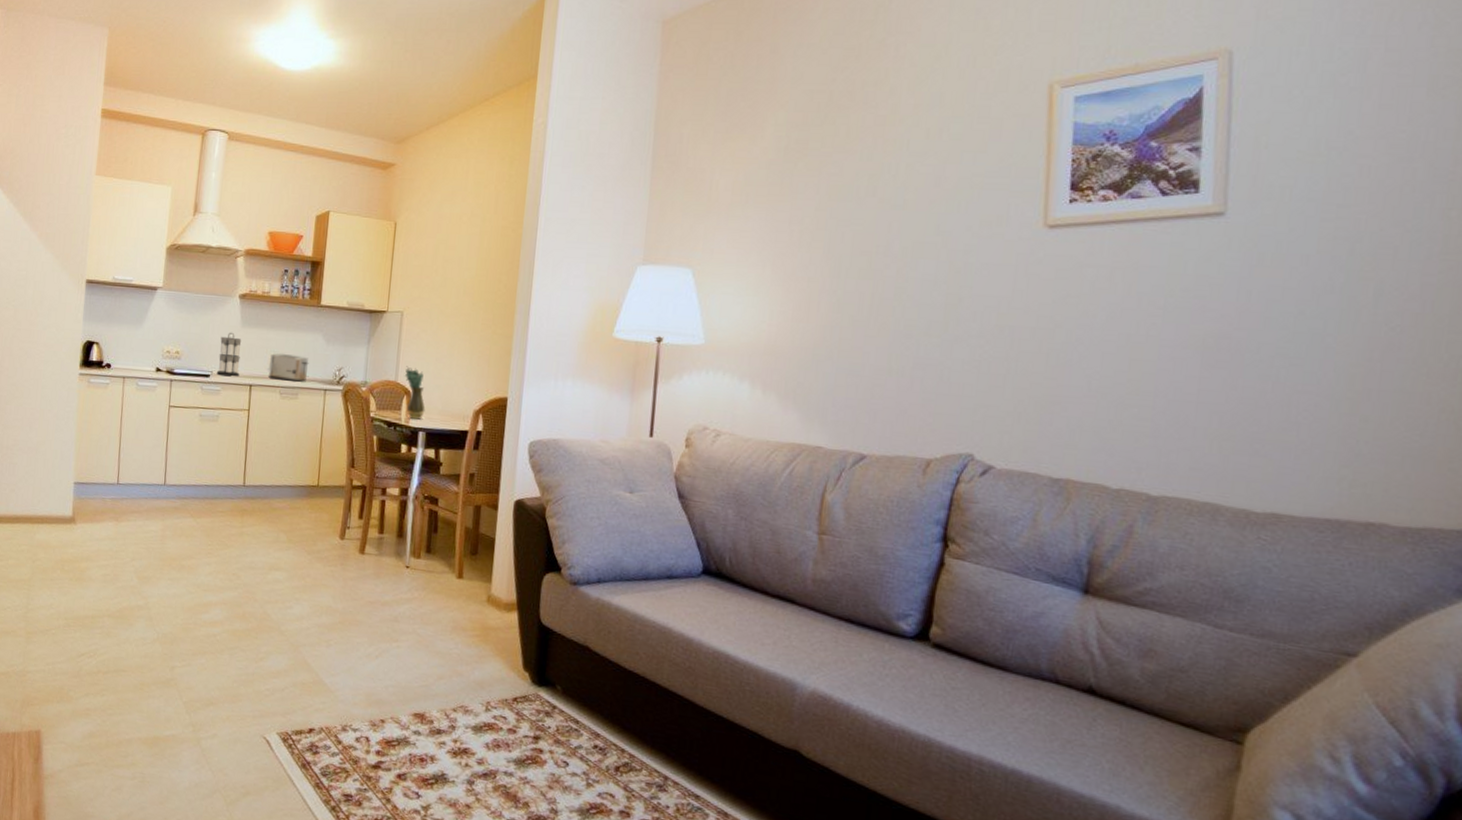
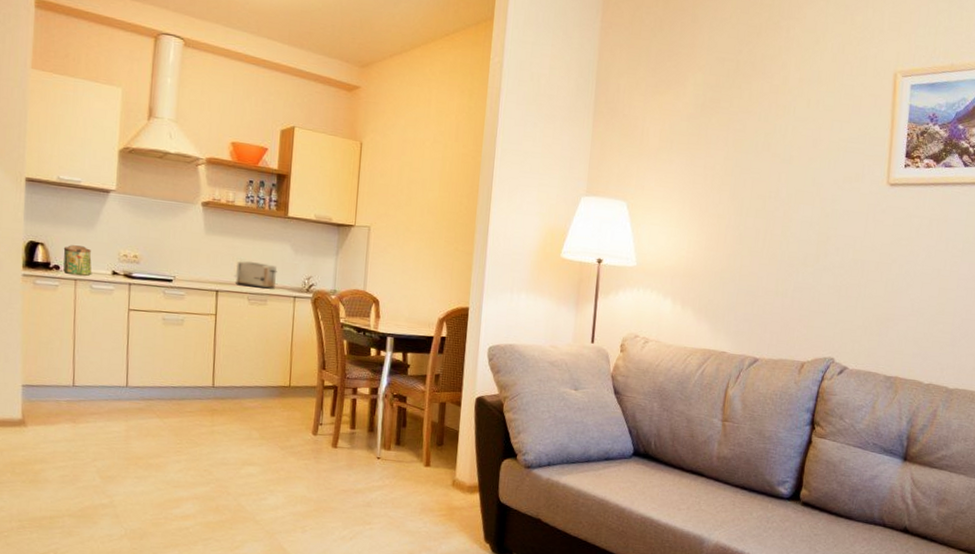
canister: none [114,343,139,374] -> present [63,245,92,277]
spice rack: present [217,332,242,377] -> none [181,238,206,283]
vase: present [404,366,426,420] -> none [372,277,393,326]

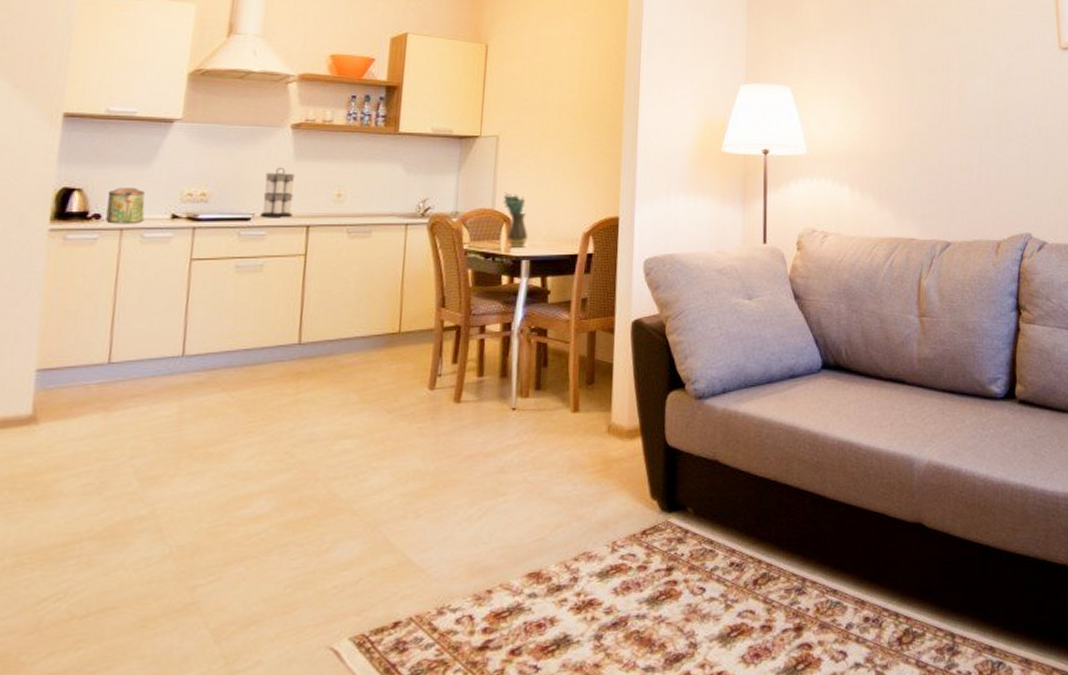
spice rack: none [181,238,206,283] -> present [261,167,295,218]
toaster: present [236,261,277,290] -> none [332,188,385,219]
vase: none [372,277,393,326] -> present [502,192,529,247]

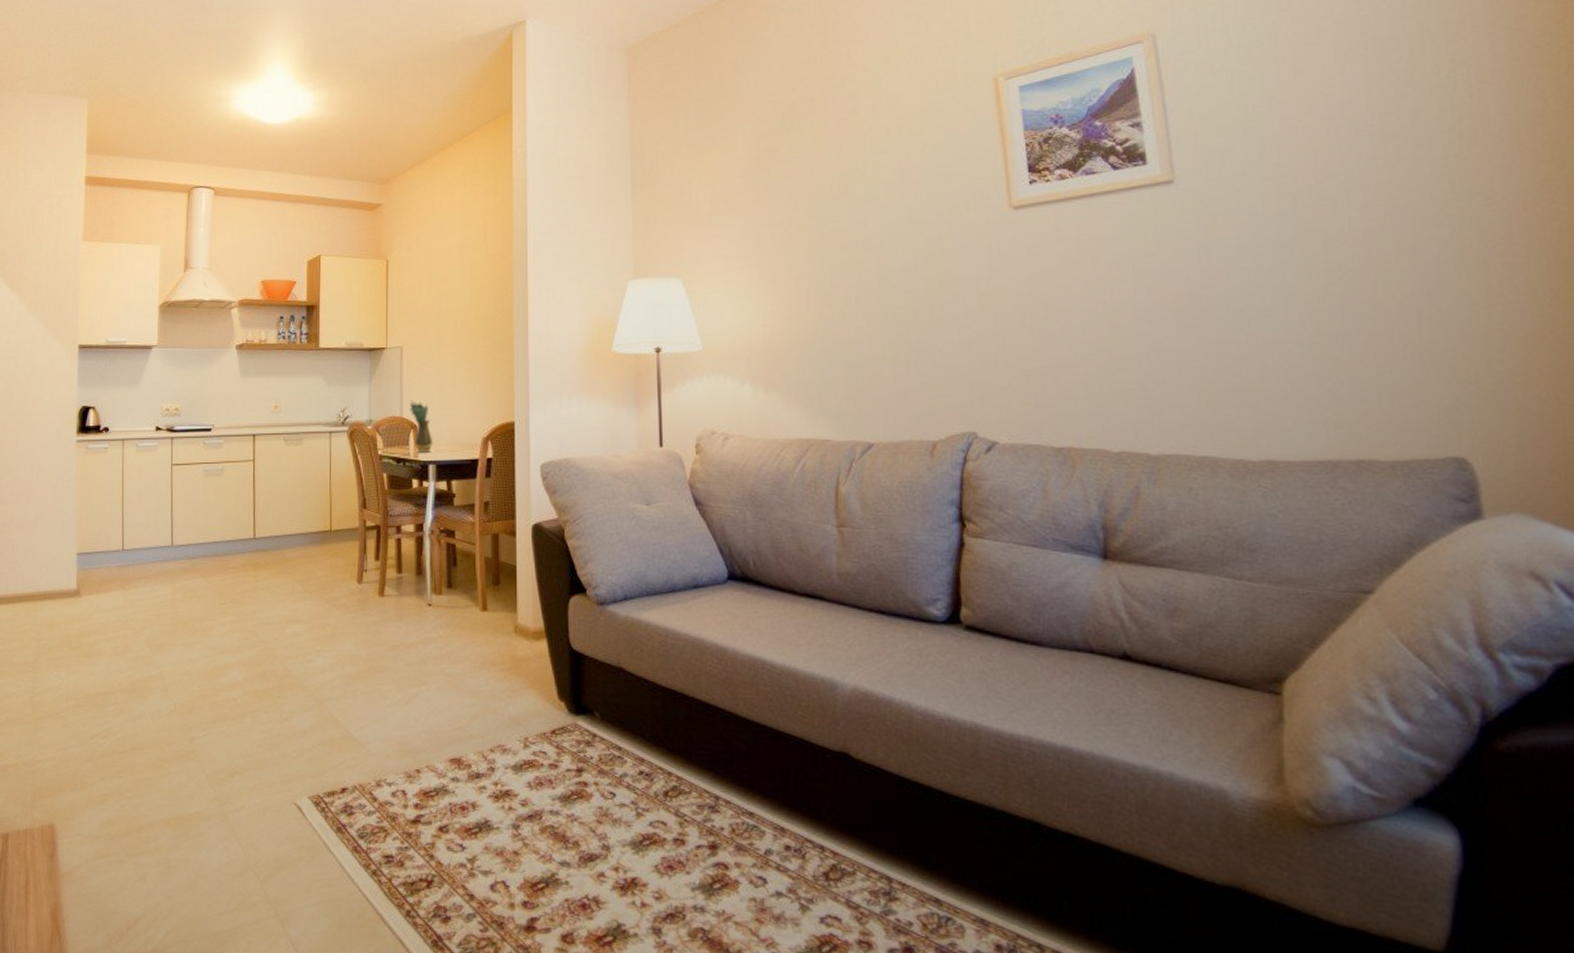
canister: present [106,188,145,224] -> none [112,405,138,436]
spice rack: present [261,167,295,218] -> none [219,383,242,429]

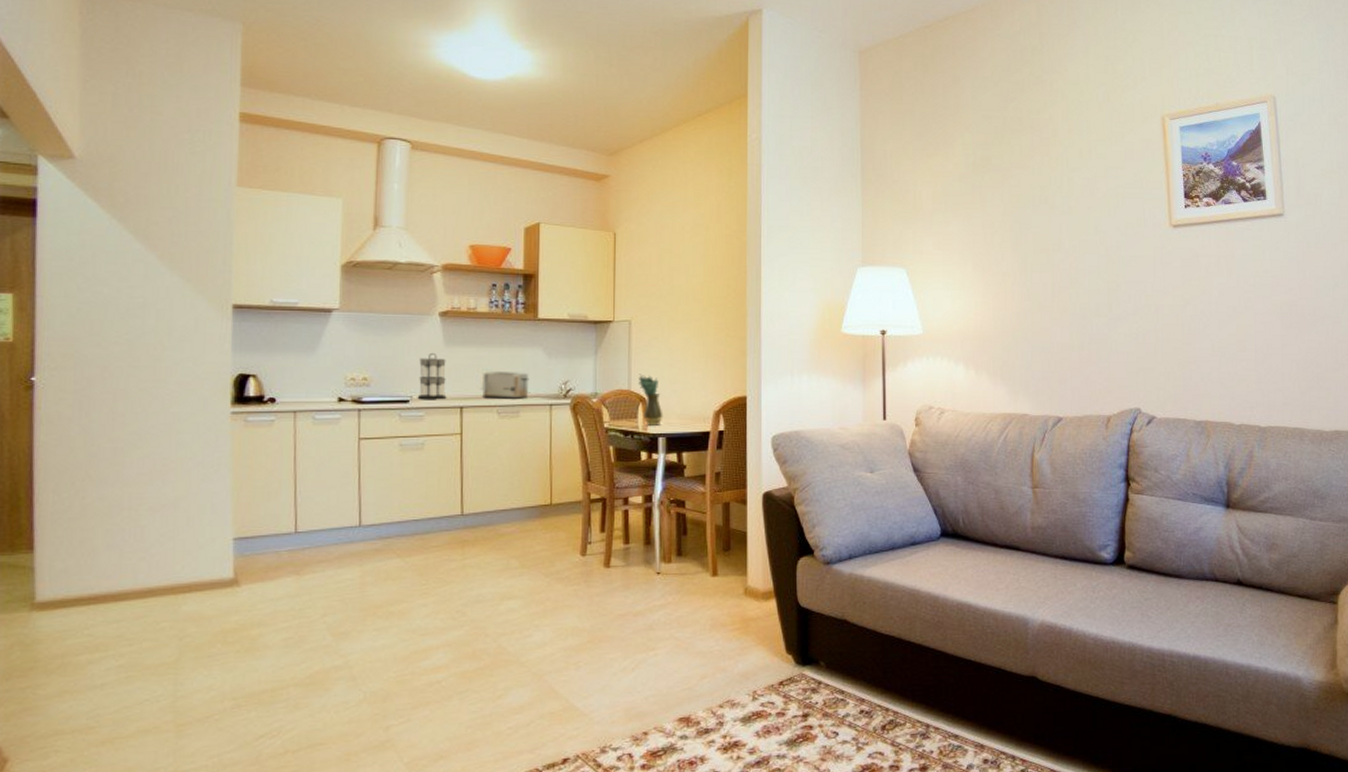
spice rack: none [219,383,242,429] -> present [418,352,447,400]
toaster: none [272,400,312,428] -> present [482,372,529,400]

